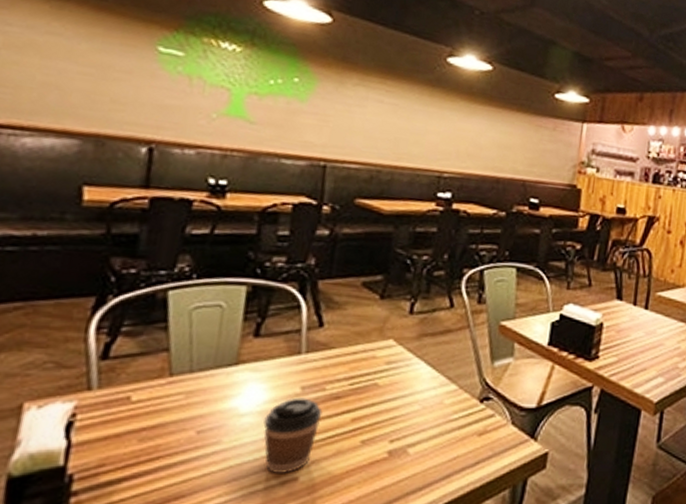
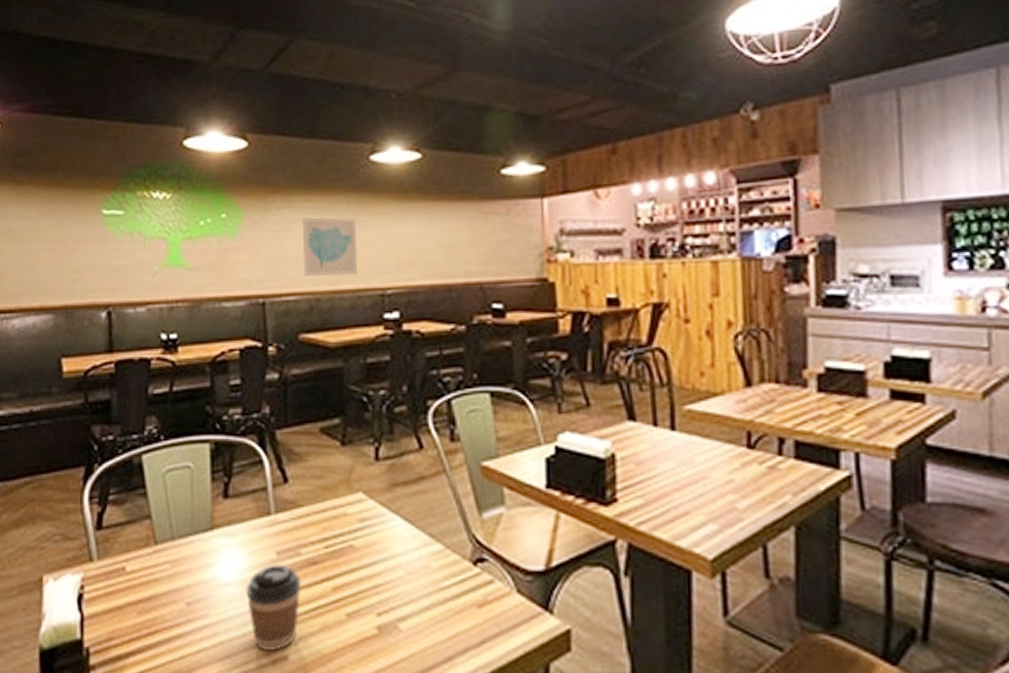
wall art: none [369,98,426,155] -> present [301,217,357,276]

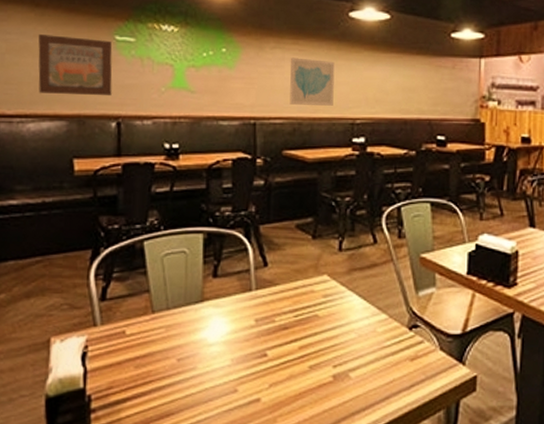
wall art: none [21,215,101,283] -> present [38,34,112,96]
coffee cup: present [246,564,302,652] -> none [228,329,274,396]

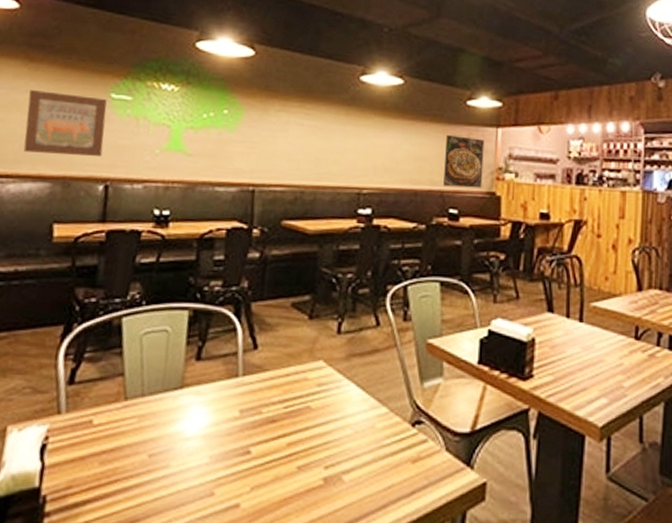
wall art: present [289,57,335,106] -> none [292,121,343,174]
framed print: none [431,67,468,116] -> present [443,135,484,188]

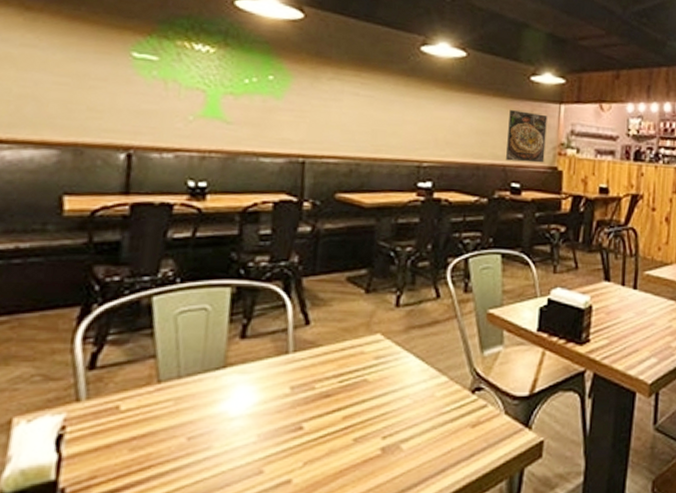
wall art: present [23,90,107,157] -> none [21,43,127,123]

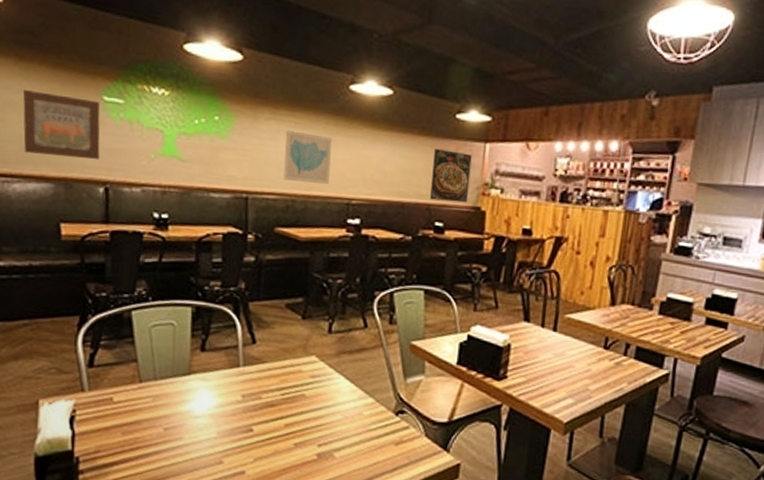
wall art: none [21,43,127,123] -> present [23,90,100,160]
wall art: none [347,91,402,146] -> present [283,130,332,184]

